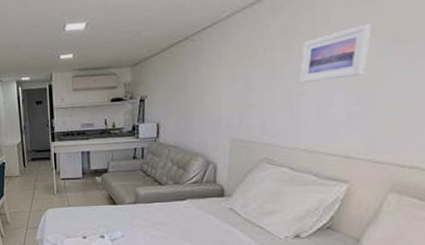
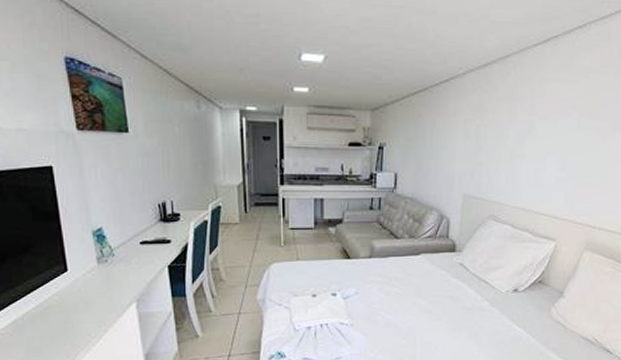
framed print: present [299,24,373,84] -> none [521,100,576,147]

